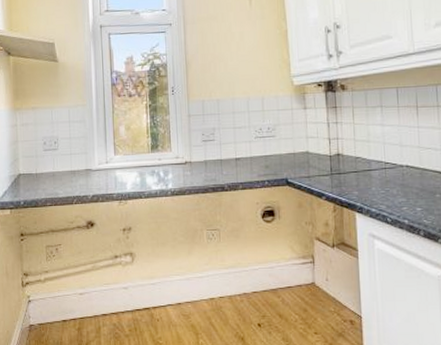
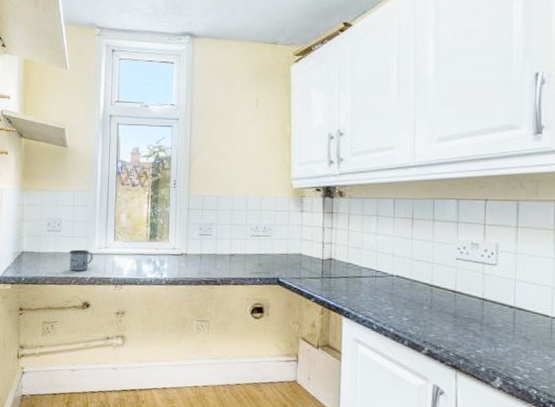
mug: none [68,166,94,190] -> present [69,249,93,271]

